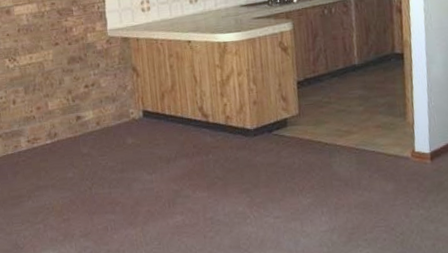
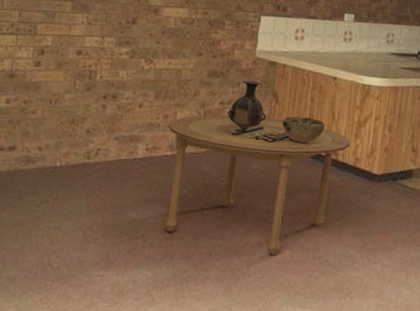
dining table: none [43,92,218,222] -> present [165,115,350,255]
vase: none [93,59,131,108] -> present [227,80,267,130]
decorative bowl: none [147,85,190,111] -> present [282,116,326,143]

